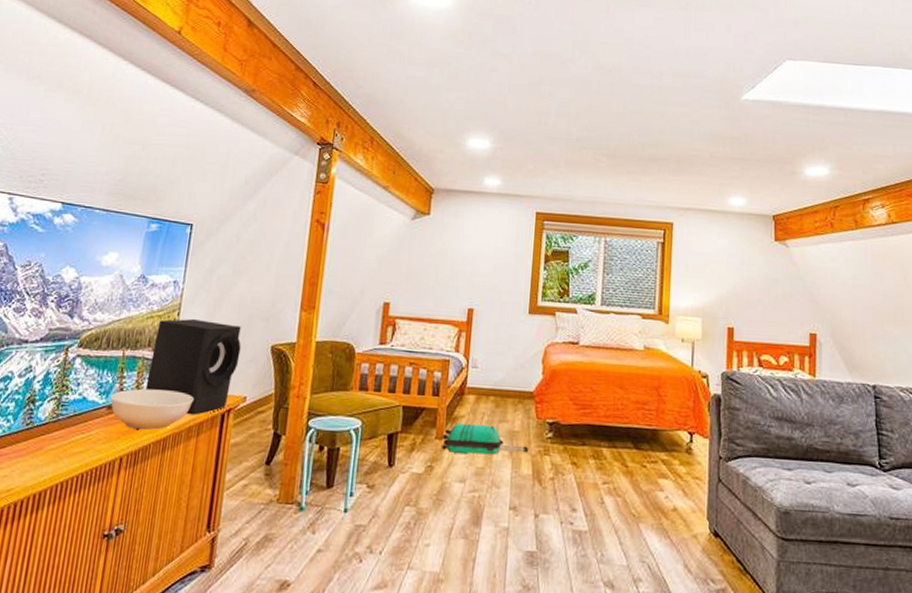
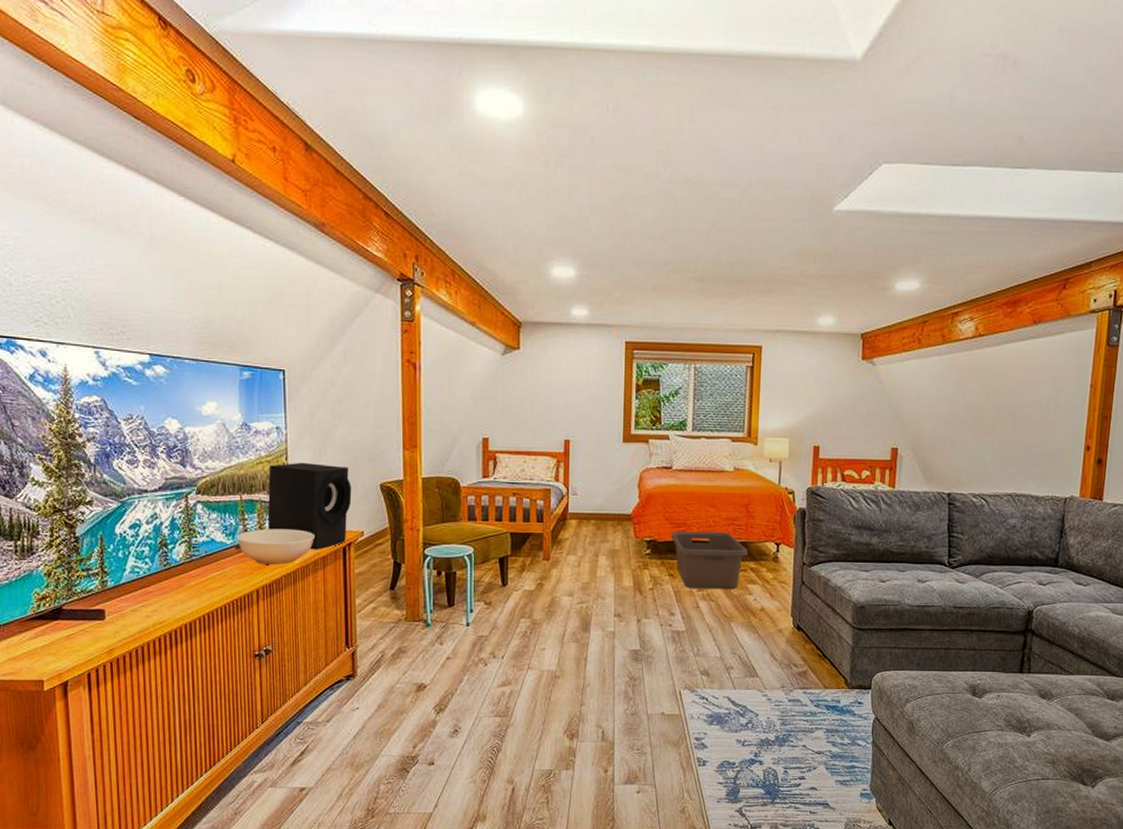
suitcase: present [442,423,528,455] -> none [550,545,629,572]
laundry basket: none [575,414,658,483] -> present [671,532,748,589]

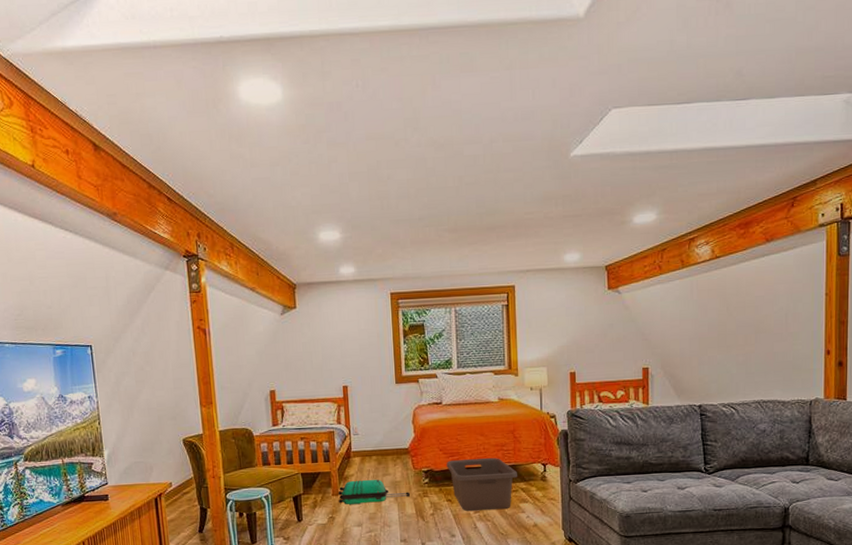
bowl: present [236,528,316,565] -> none [61,485,130,519]
speaker: present [267,462,352,550] -> none [84,425,159,503]
suitcase: none [550,545,629,572] -> present [338,479,410,504]

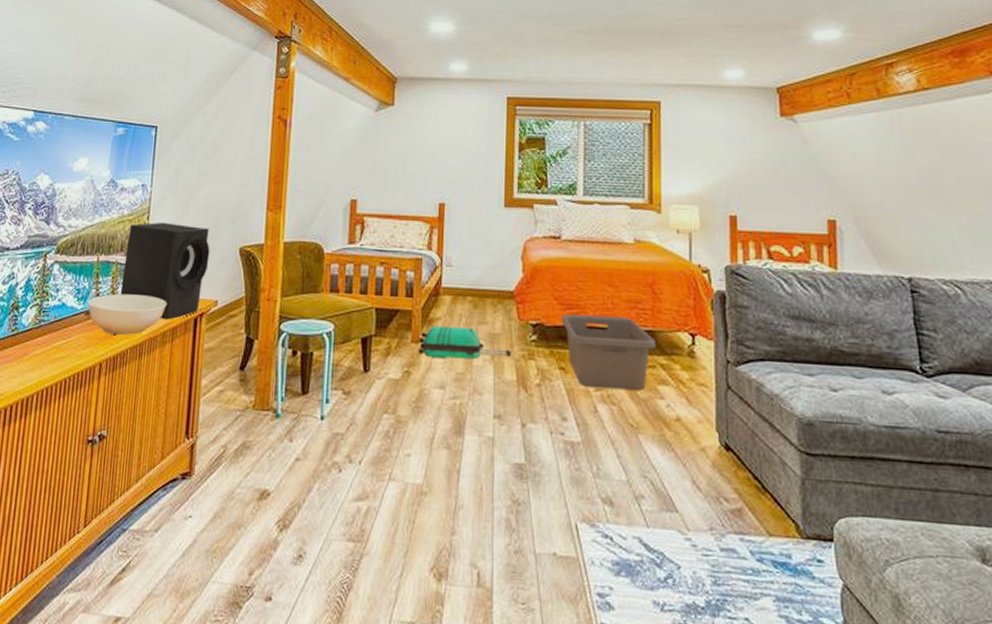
bowl: none [61,485,130,519] -> present [87,293,168,335]
speaker: none [84,425,159,503] -> present [120,222,210,320]

